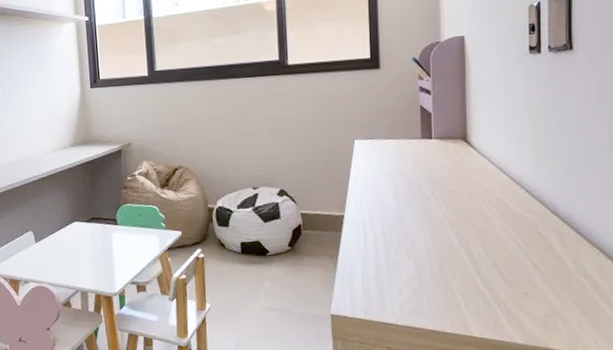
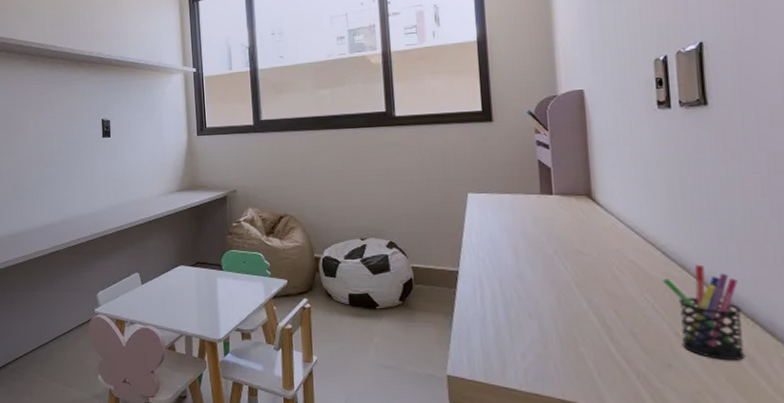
pen holder: none [524,200,590,287] -> present [662,264,746,361]

